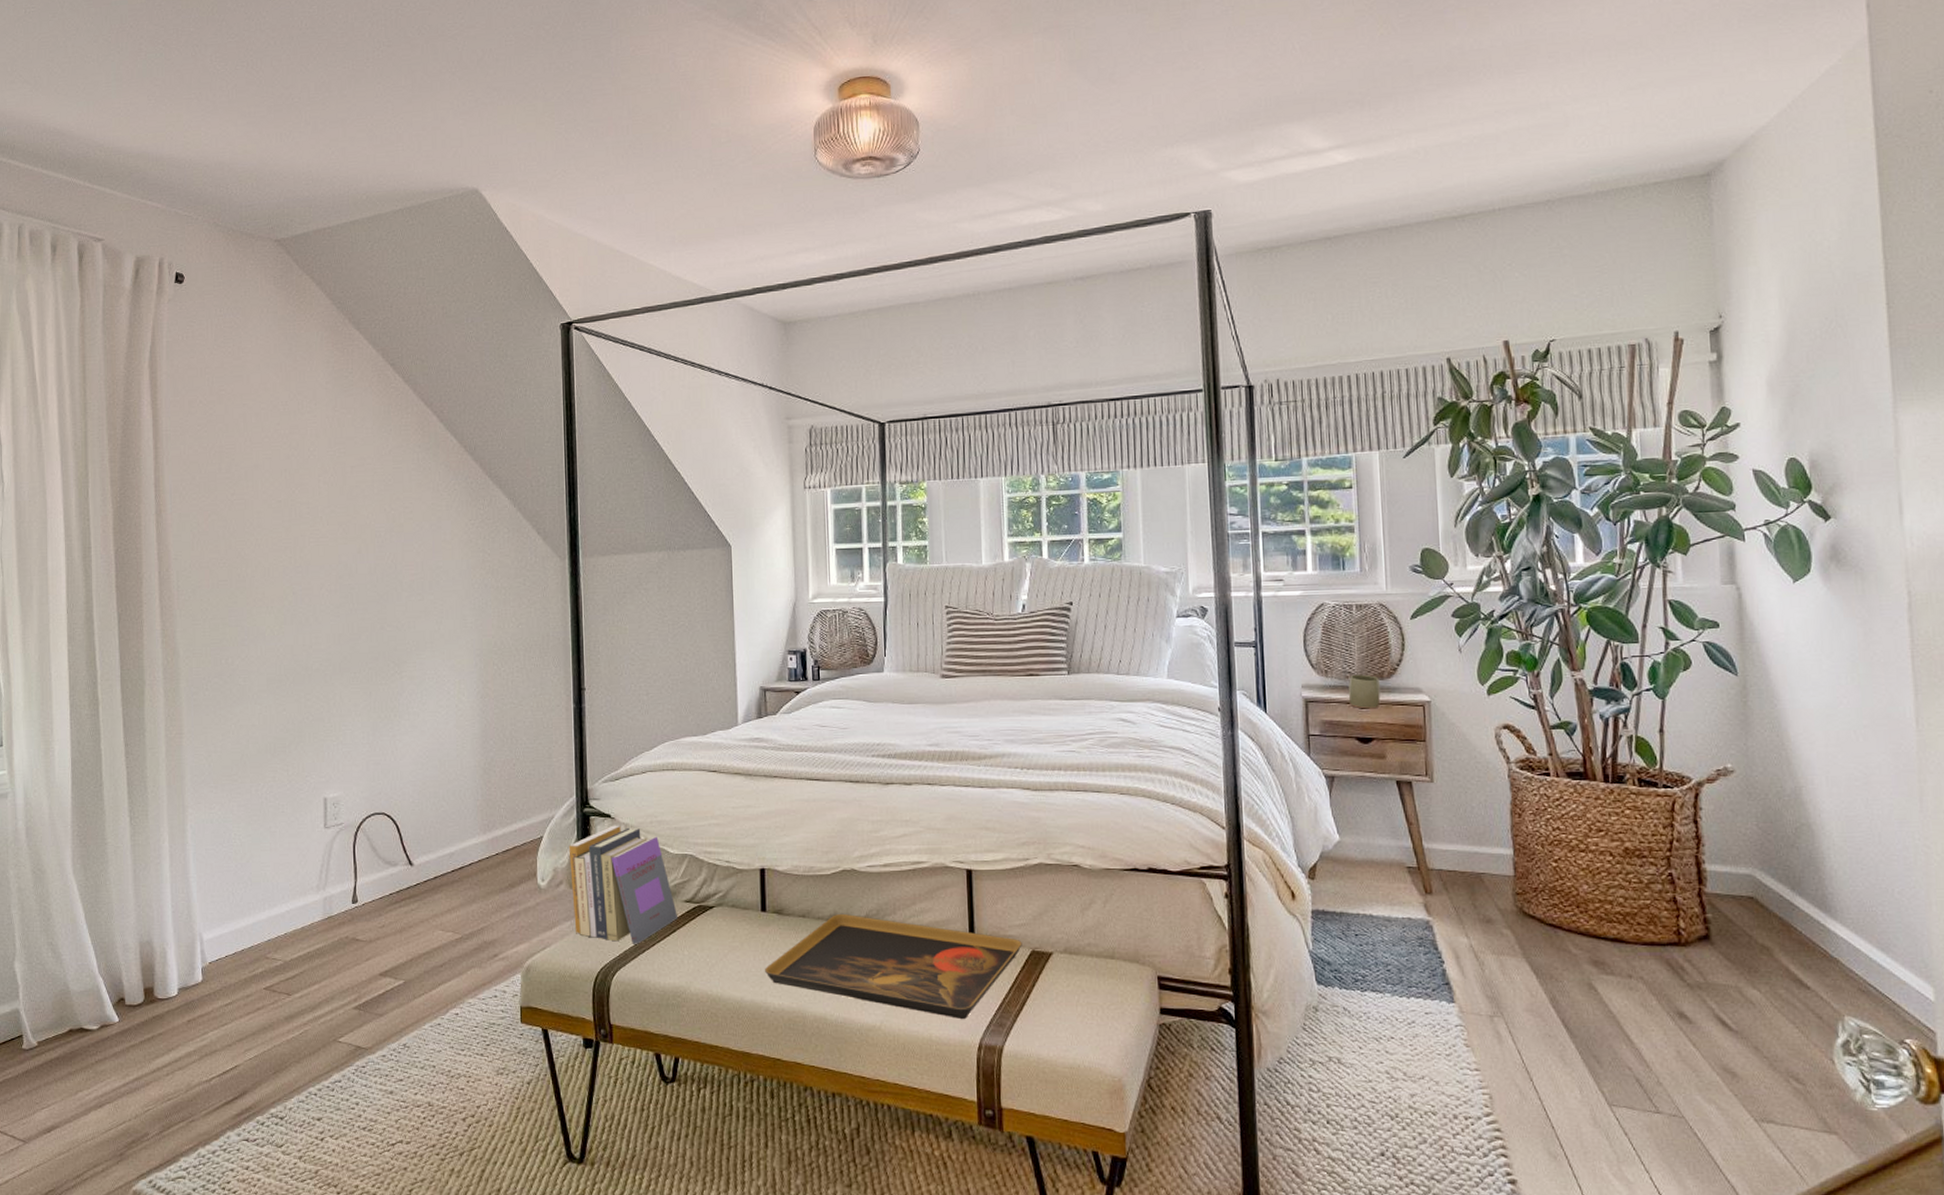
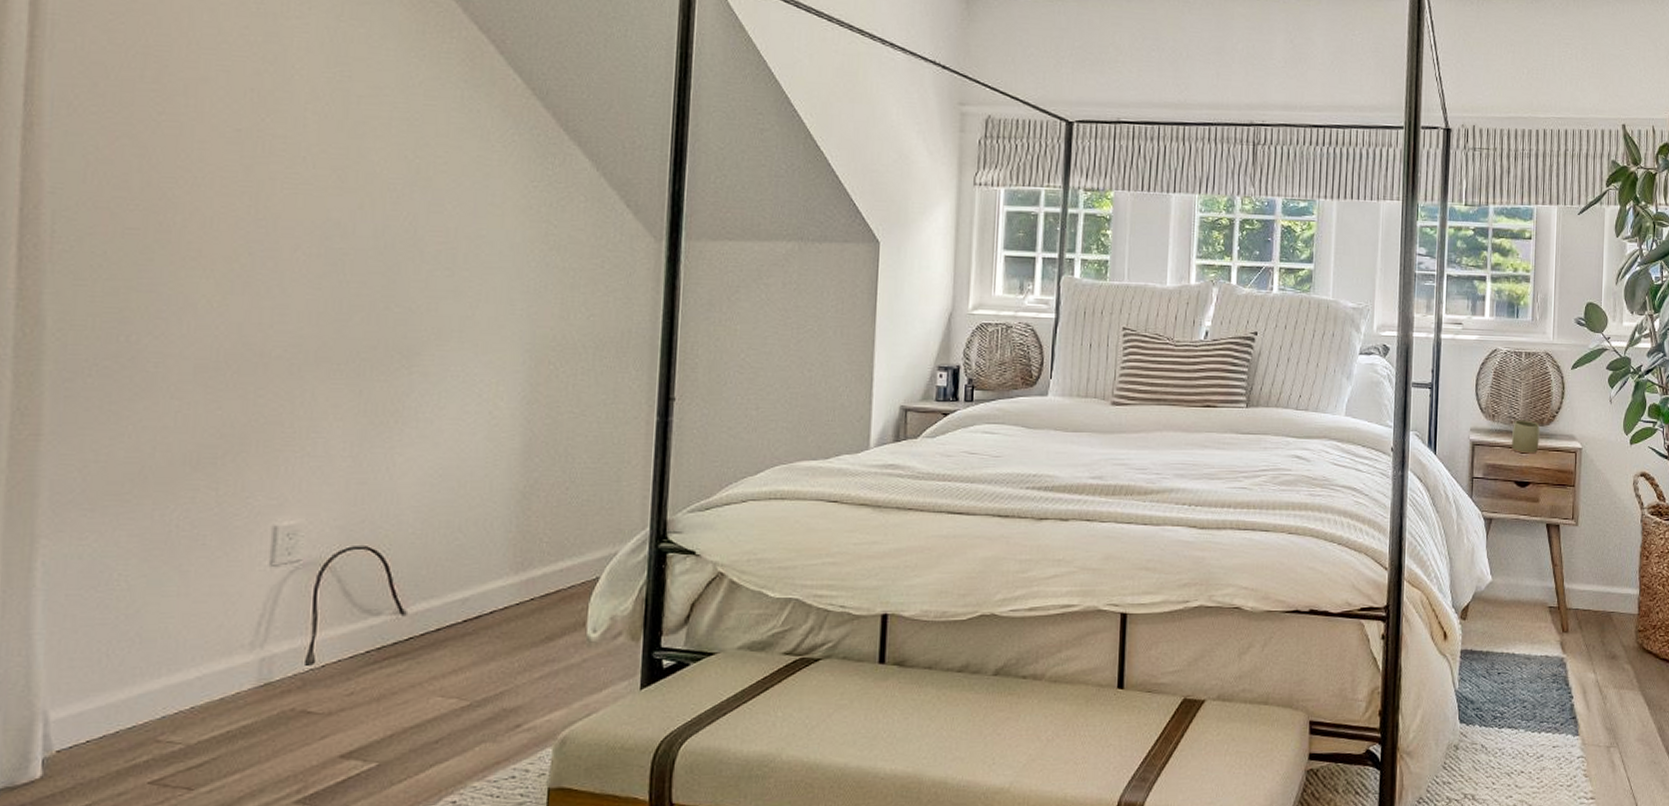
books: present [568,825,679,944] -> none [633,564,774,706]
decorative tray: present [764,913,1022,1019] -> none [876,663,1174,775]

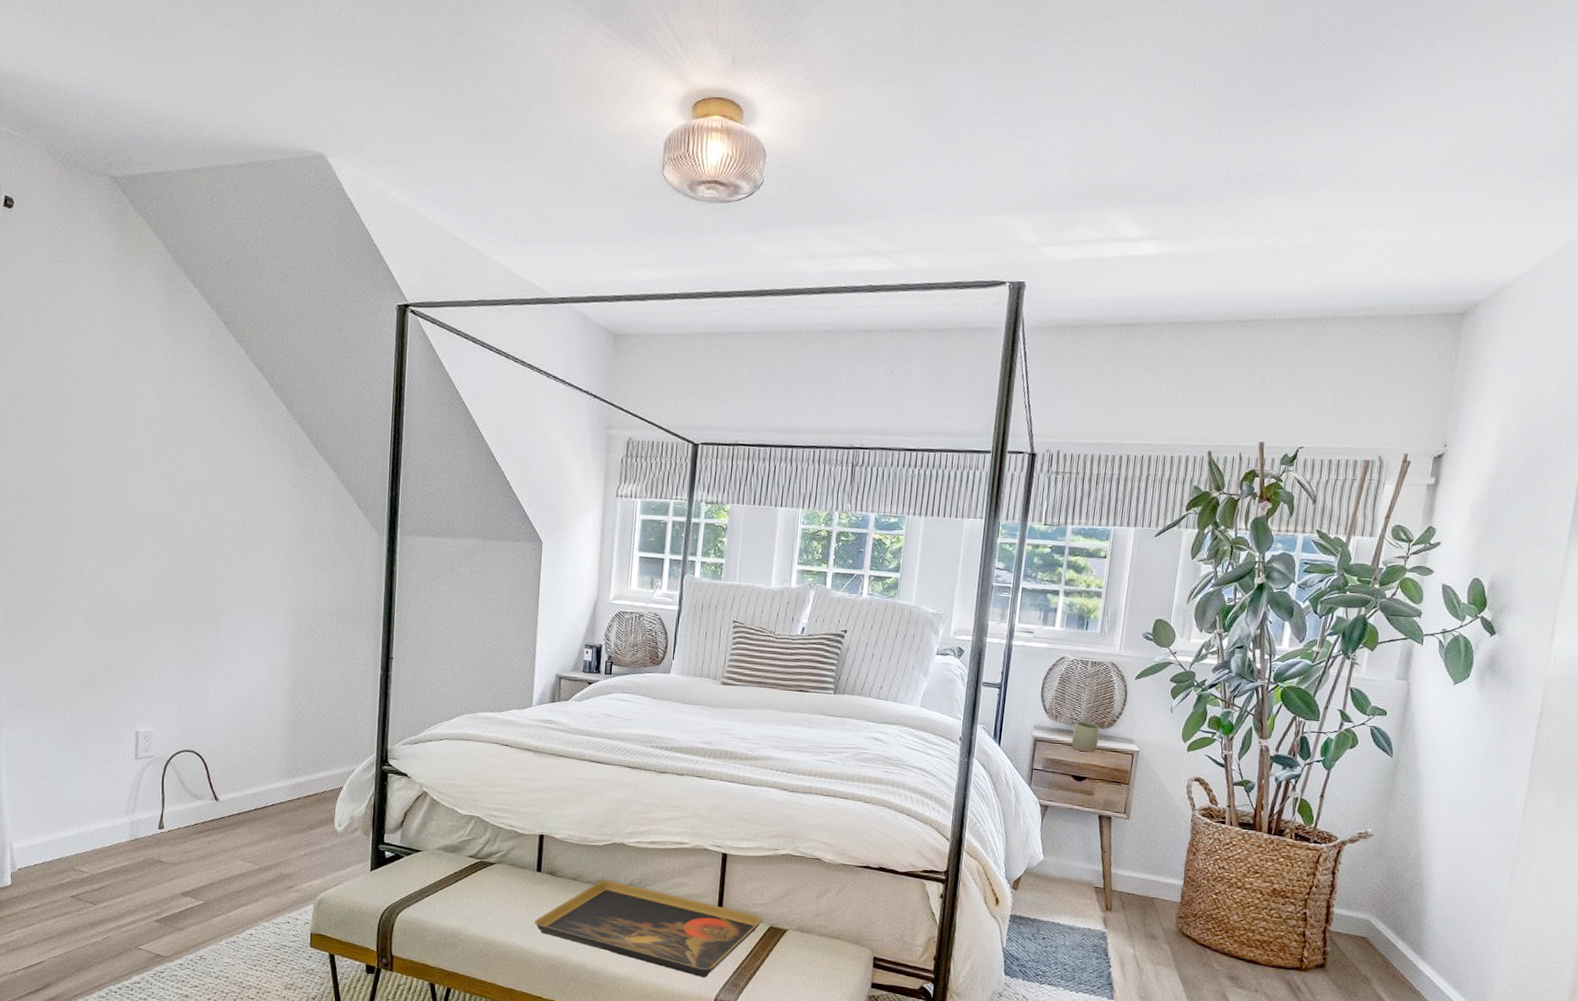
decorative tray: none [876,663,1174,775] -> present [534,880,763,977]

